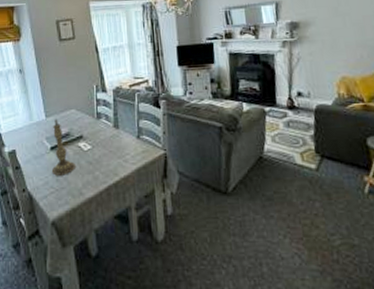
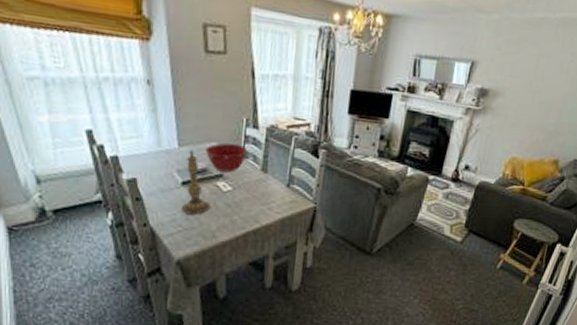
mixing bowl: none [66,108,100,134] -> present [205,143,248,173]

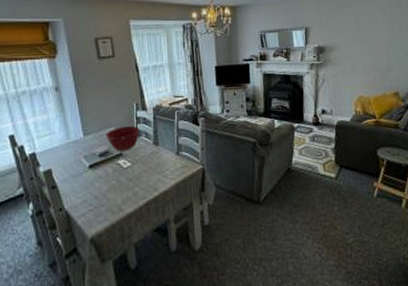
candlestick: present [180,149,211,215] -> none [90,137,115,194]

